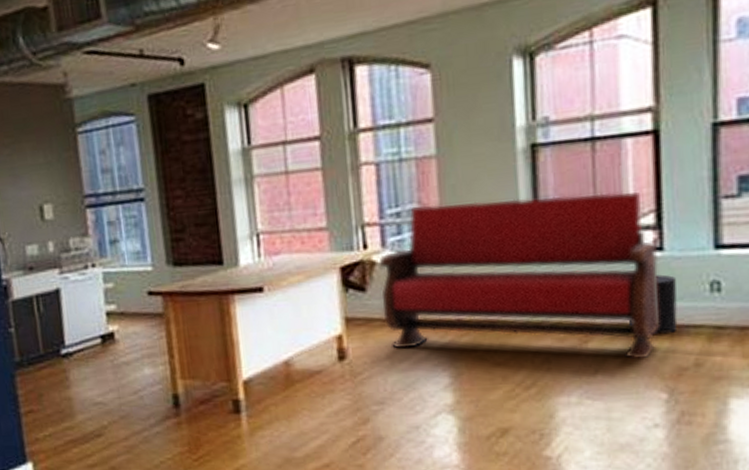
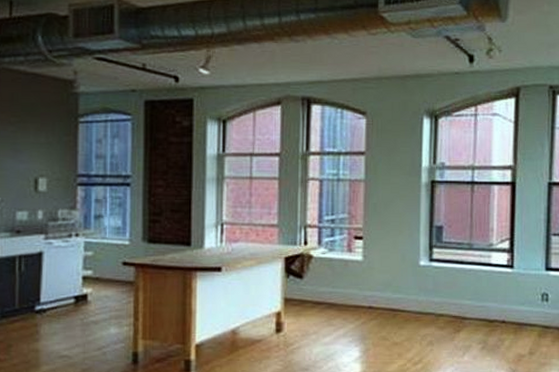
bench: present [378,192,659,360] -> none [314,216,509,347]
cylinder: present [626,274,678,335] -> none [486,285,520,330]

